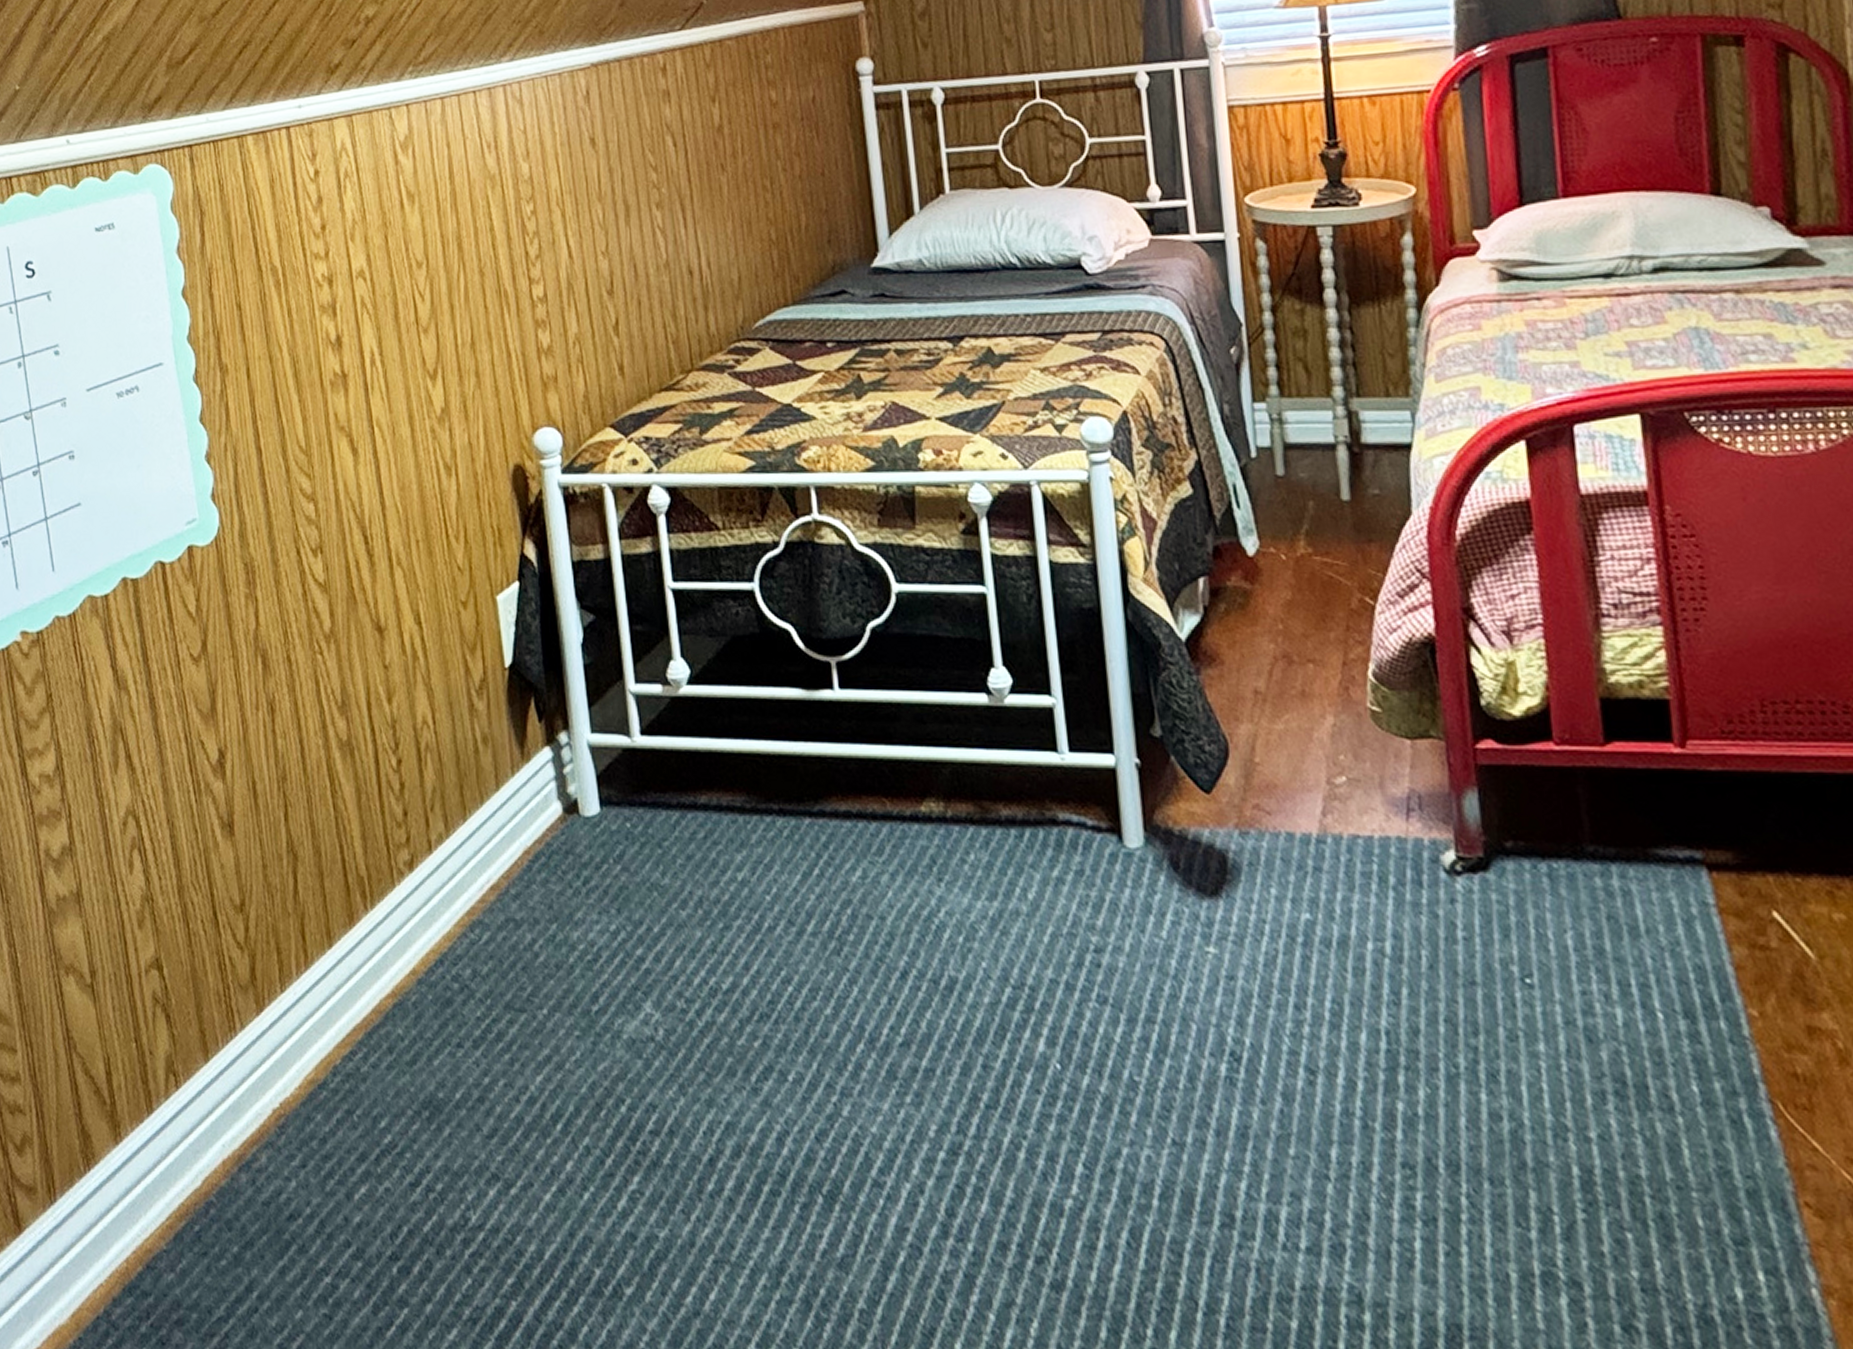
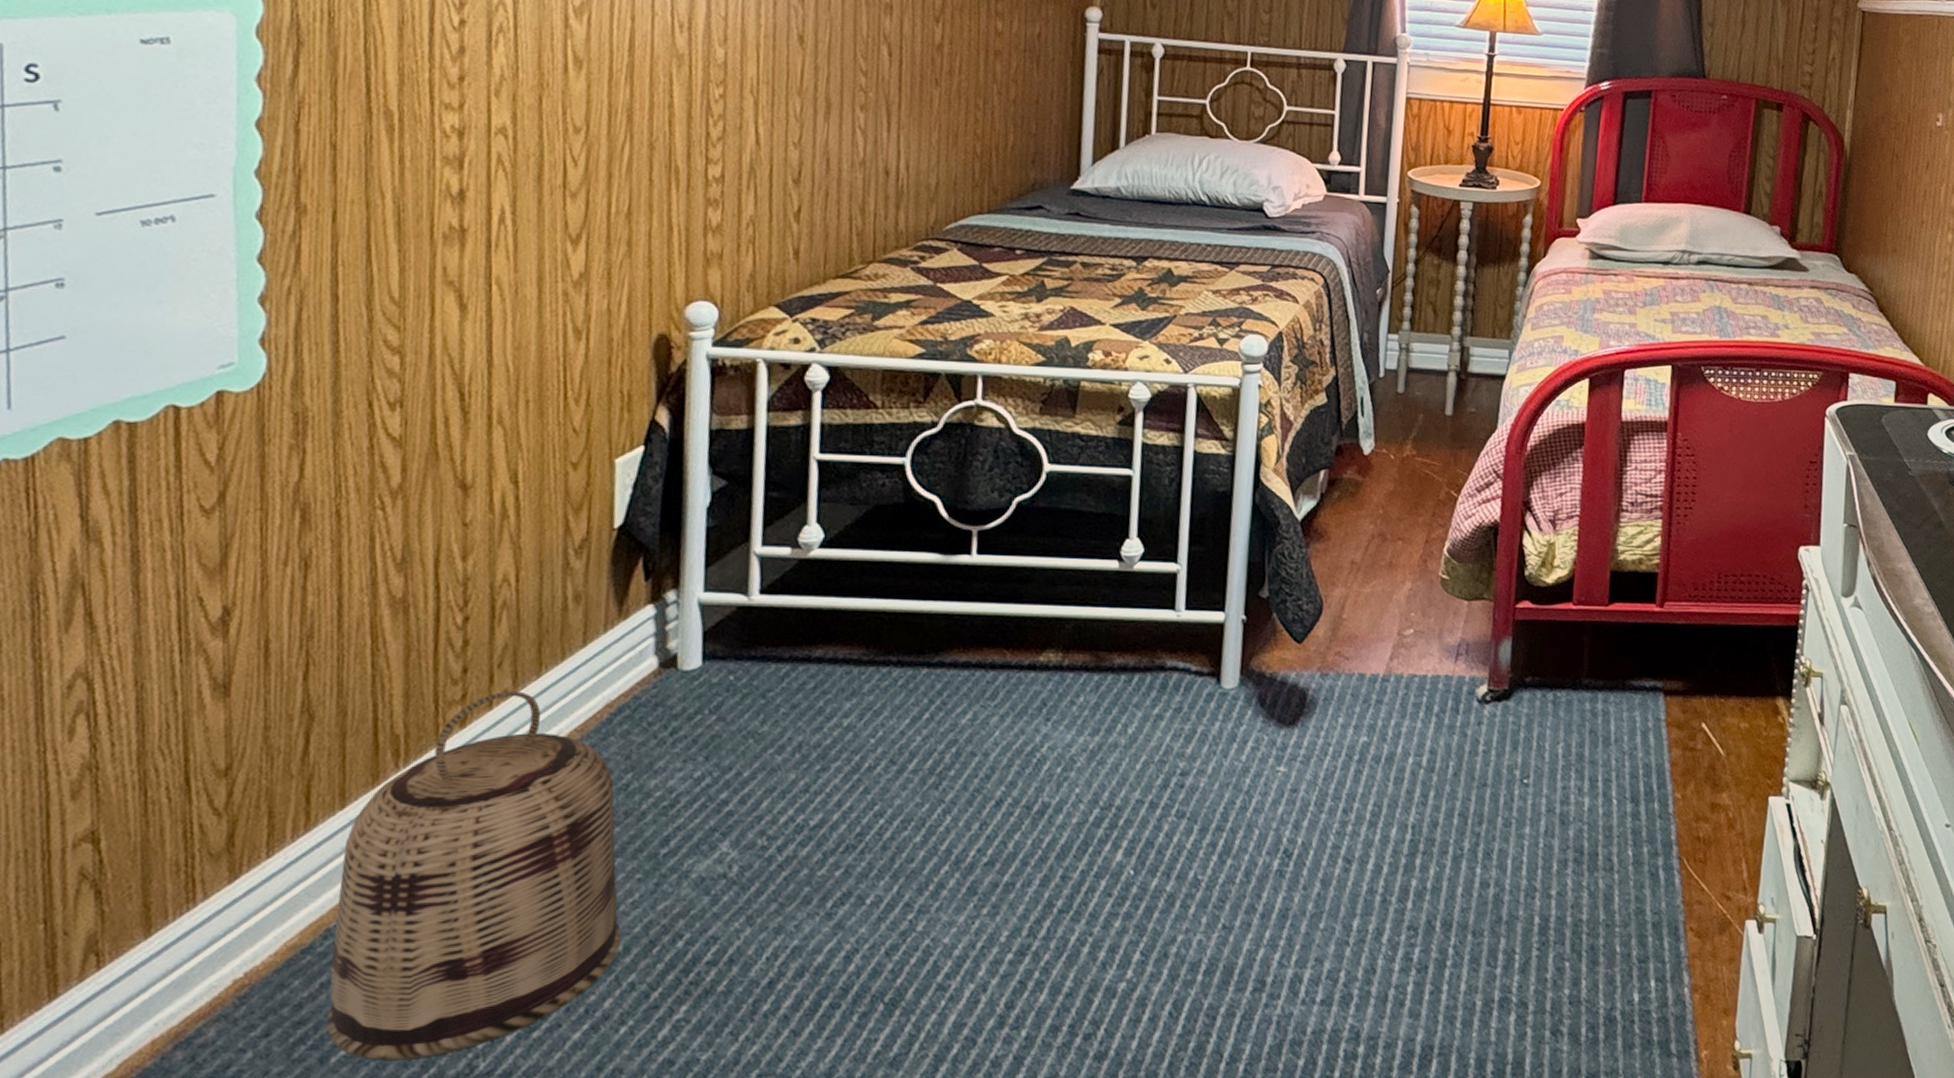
basket: none [336,835,572,1205] -> present [325,691,622,1061]

